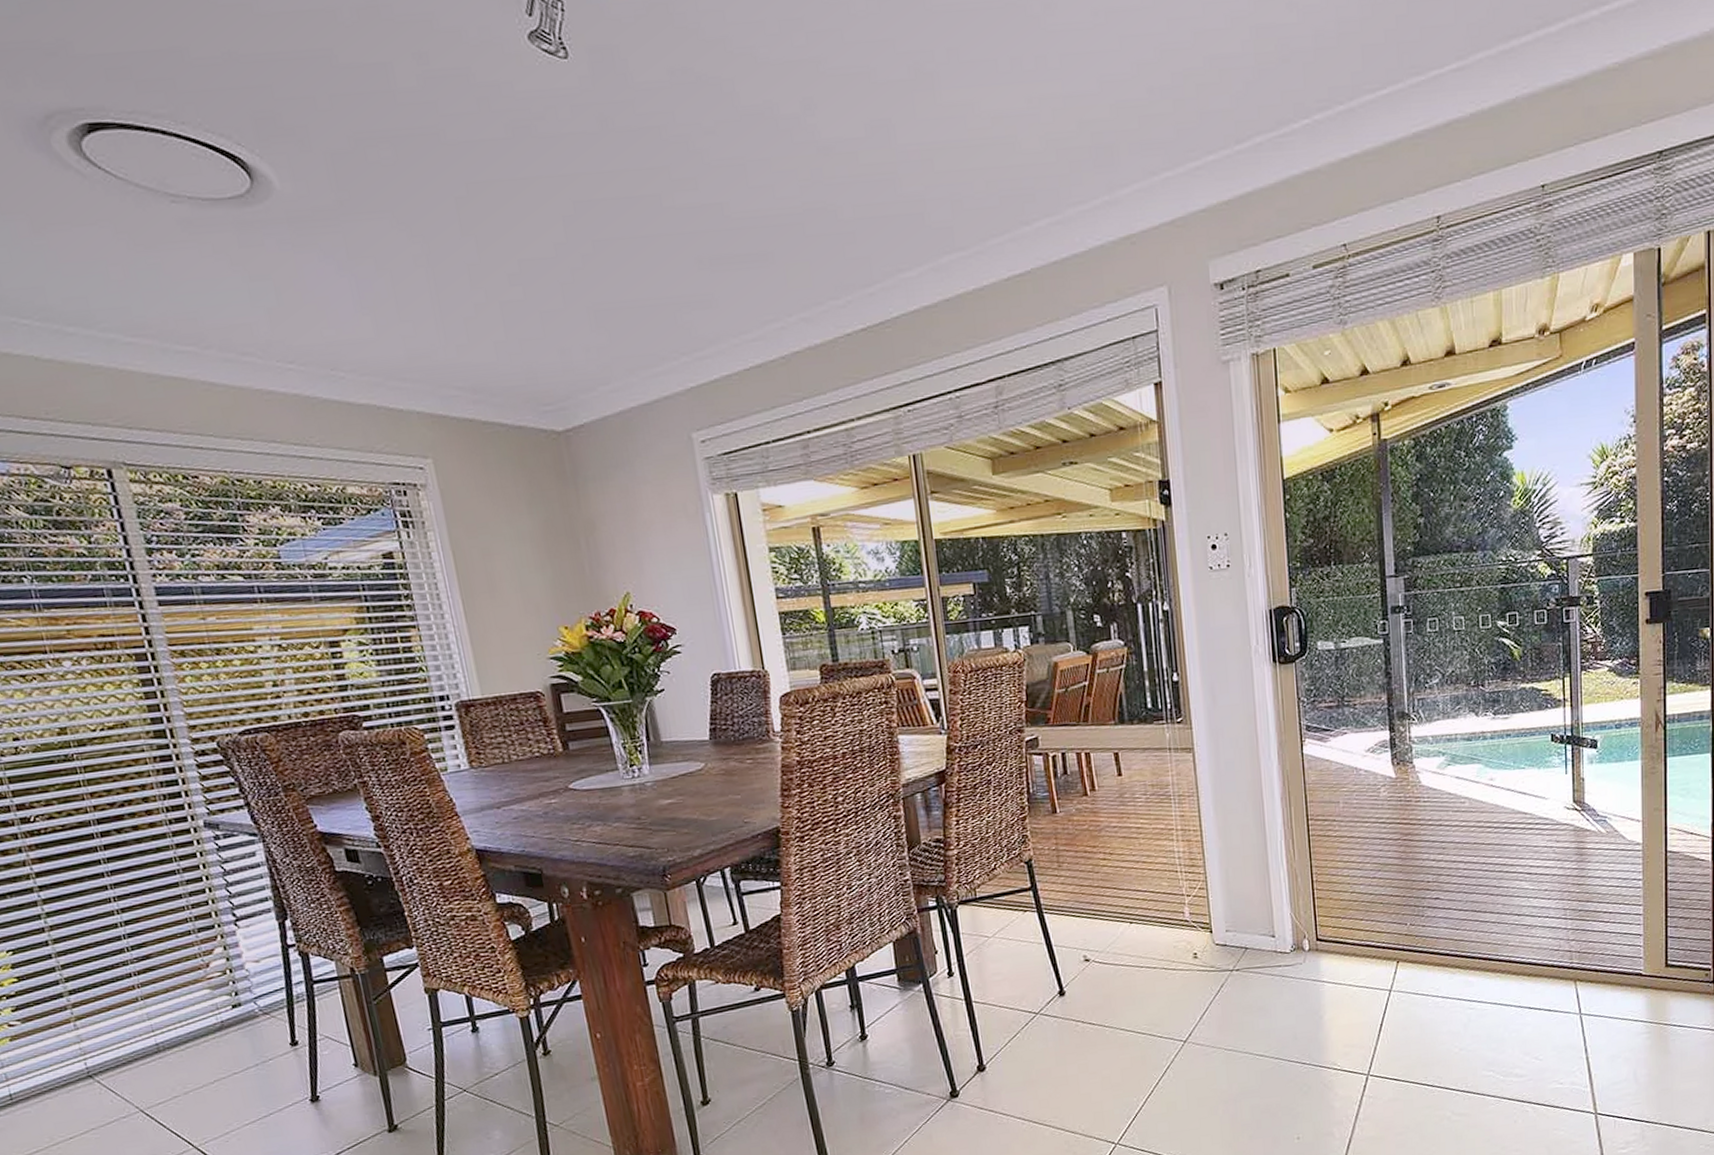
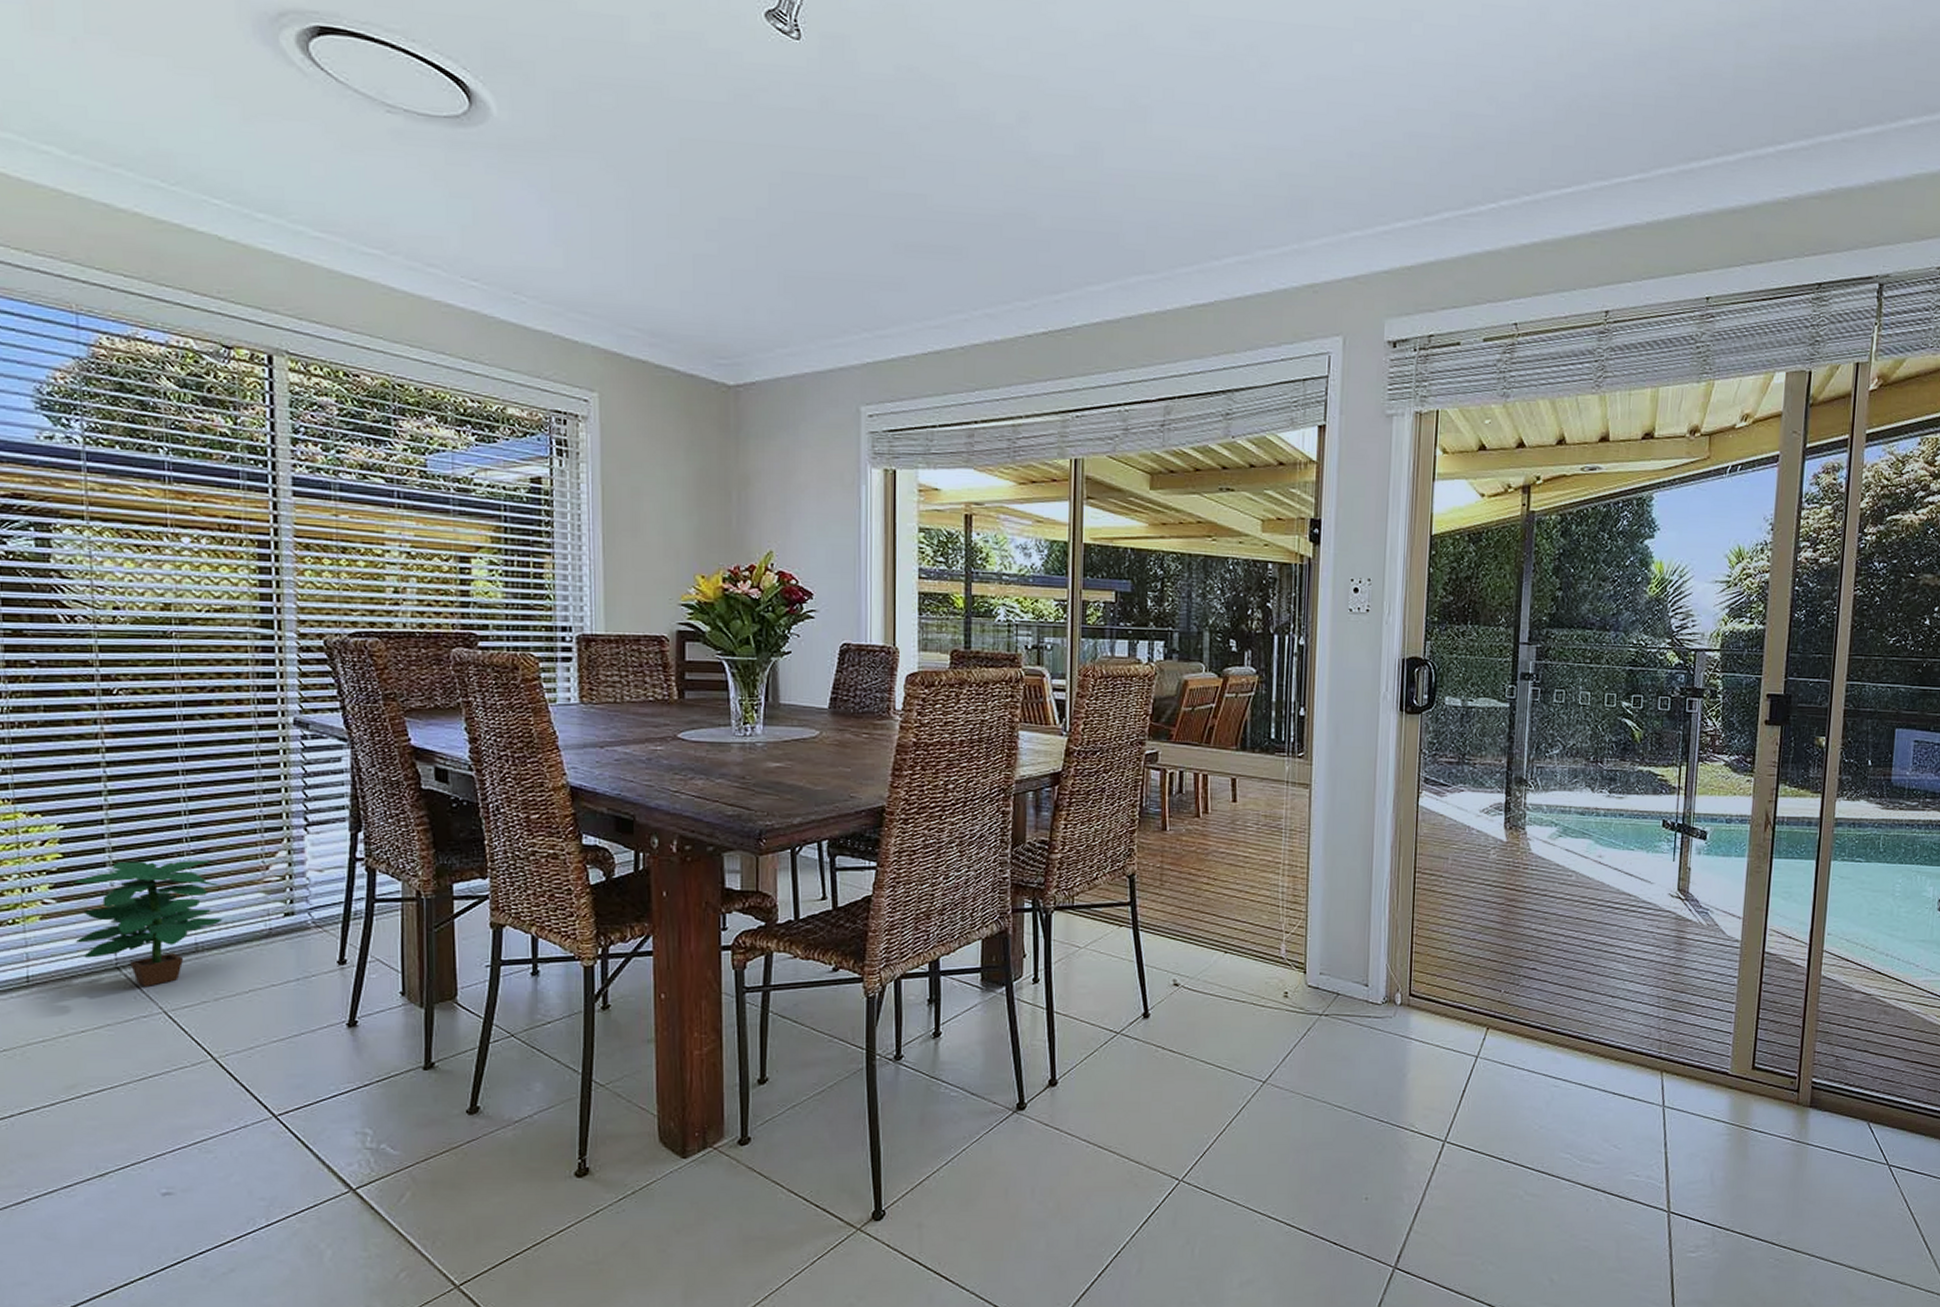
potted plant: none [32,965,177,1090] -> present [73,859,223,986]

